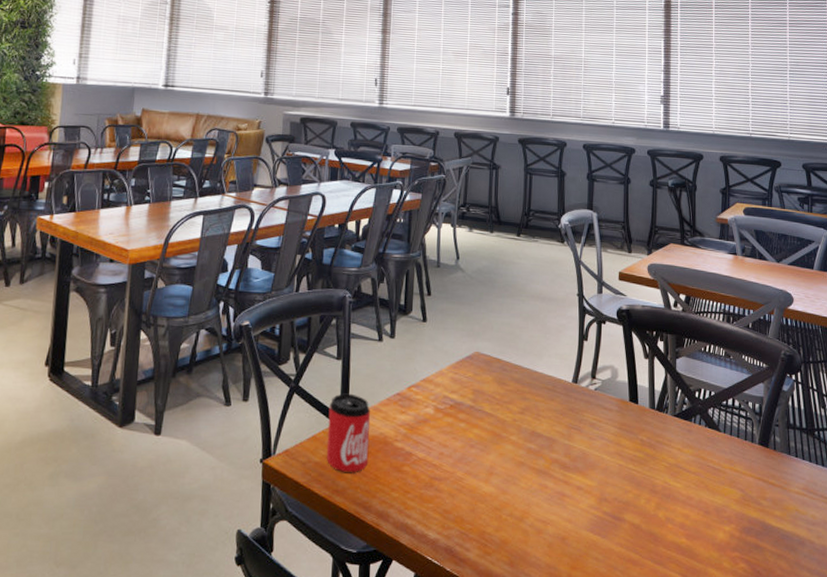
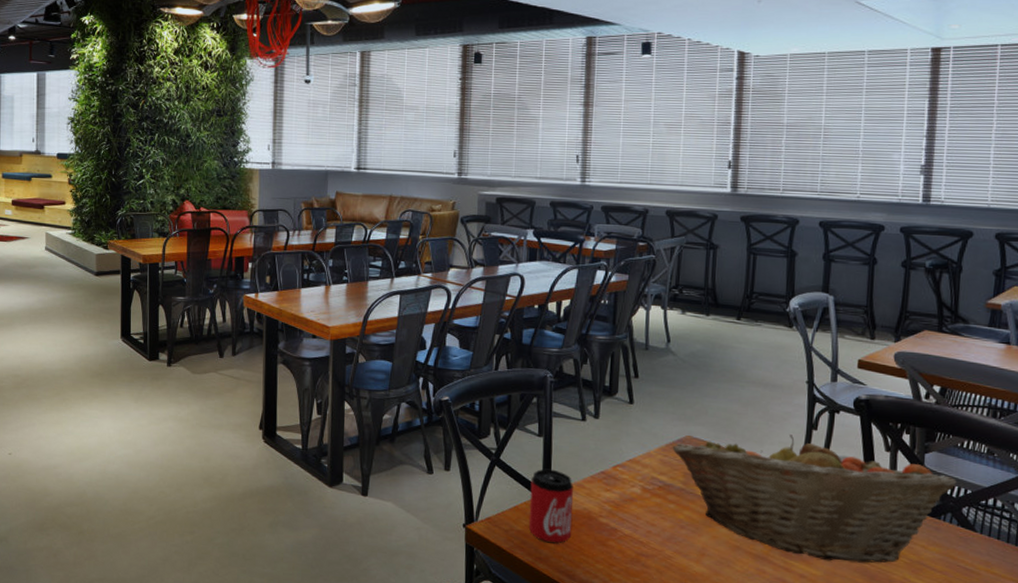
fruit basket: none [462,346,703,471] -> present [672,434,957,563]

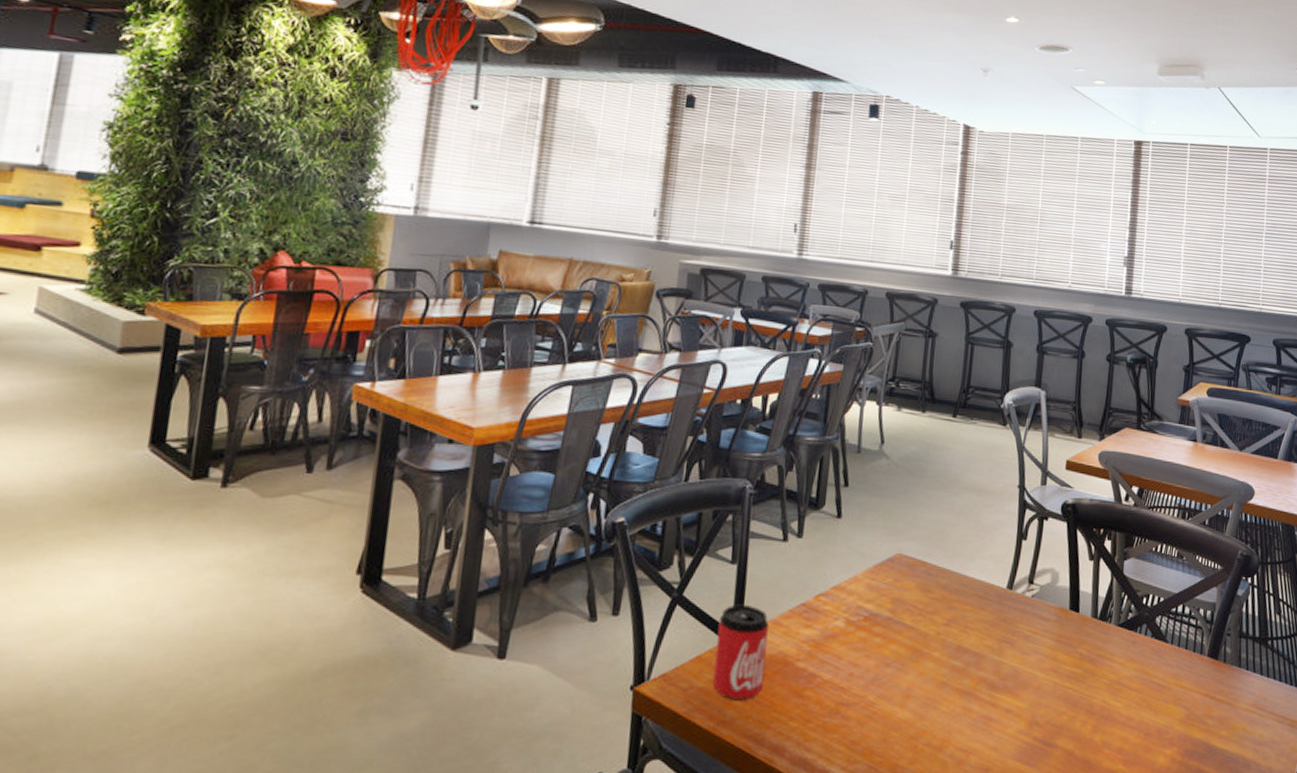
fruit basket: present [672,434,957,563] -> none [880,546,1151,690]

